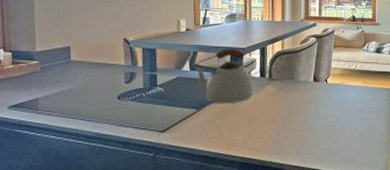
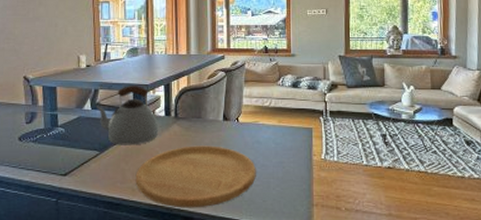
cutting board: none [231,104,342,161] -> present [135,145,256,208]

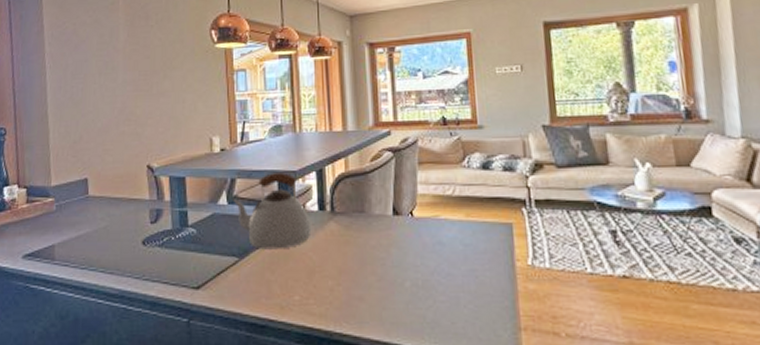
cutting board: present [135,145,256,208] -> none [284,248,440,332]

